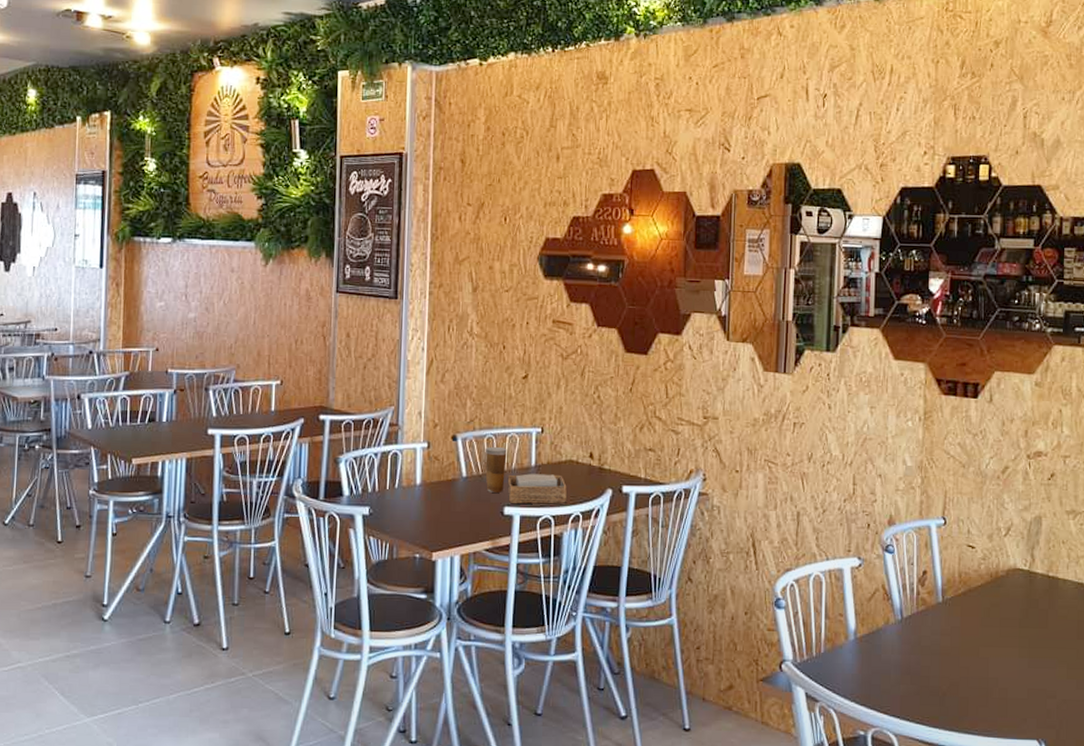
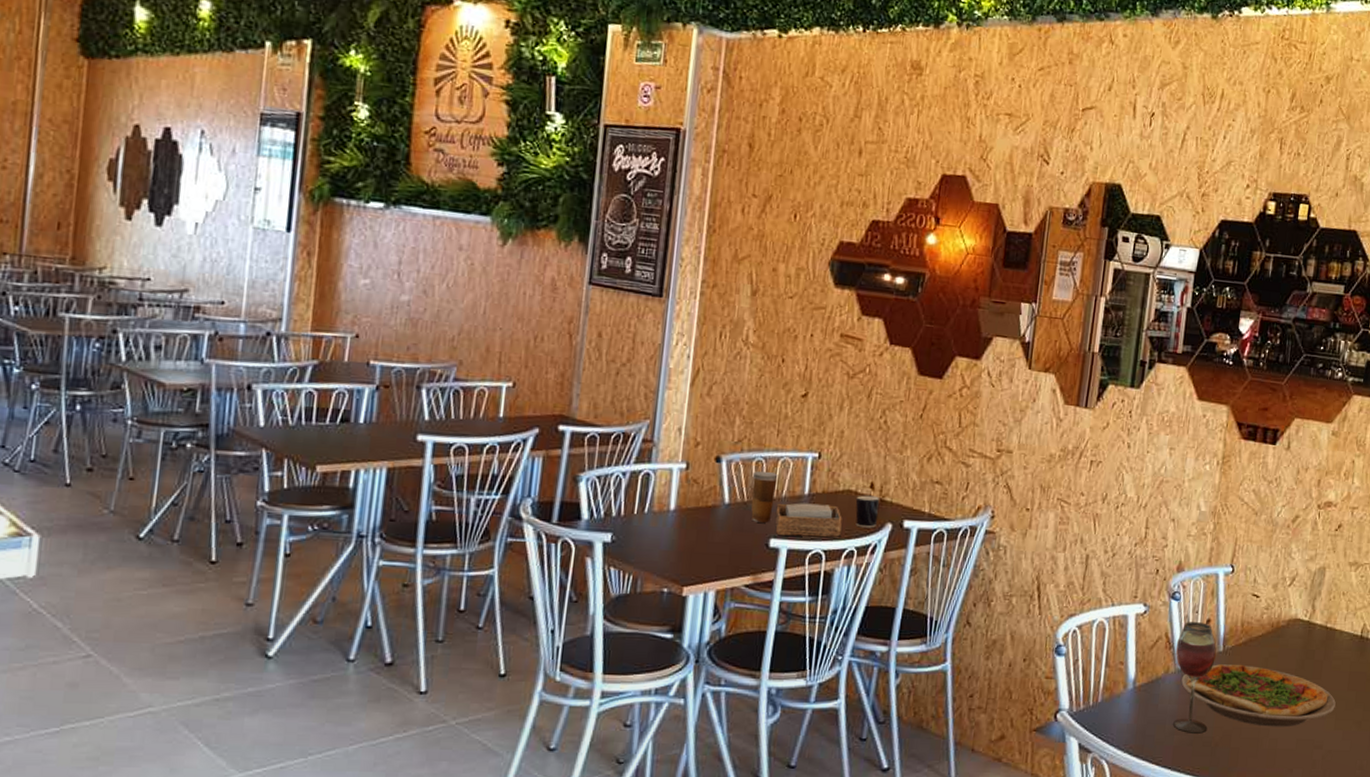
mug: none [577,464,600,494] -> present [855,495,881,529]
wineglass: none [894,574,935,683] -> present [1173,622,1217,734]
pizza: none [903,614,1066,677] -> present [1181,664,1336,727]

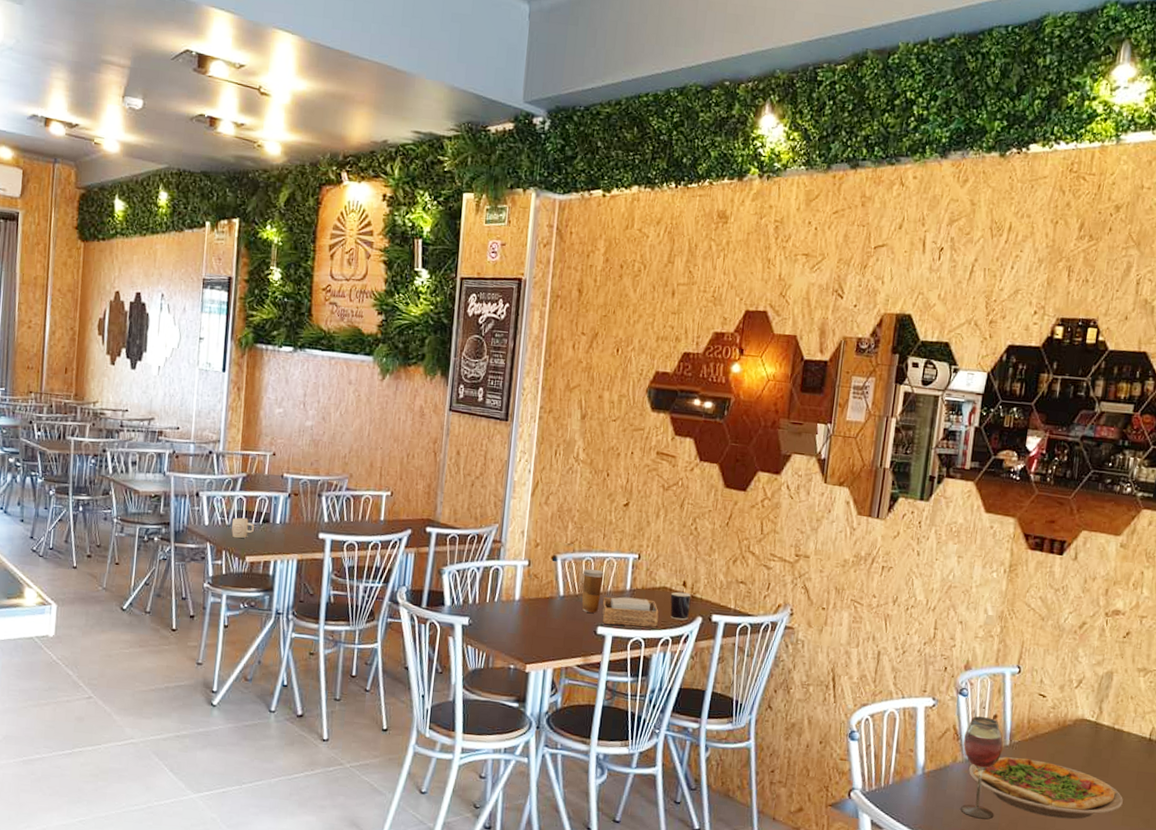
mug: none [297,416,330,443] -> present [231,517,255,539]

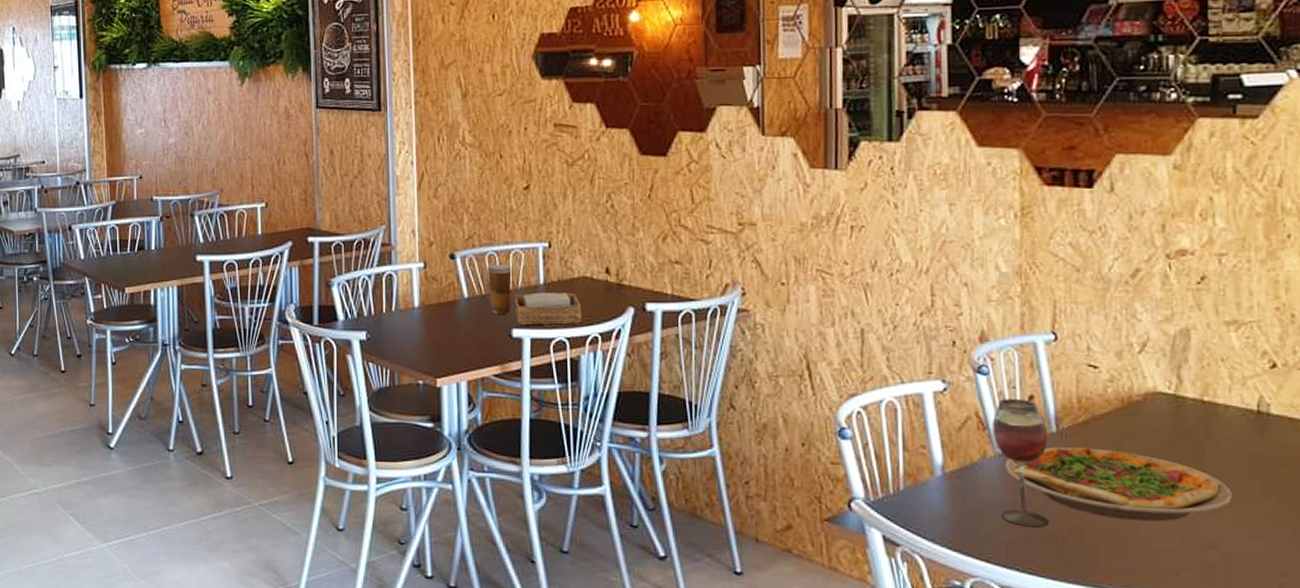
mug: present [231,517,255,539] -> none [108,247,131,270]
mug: present [670,591,692,621] -> none [592,280,619,313]

